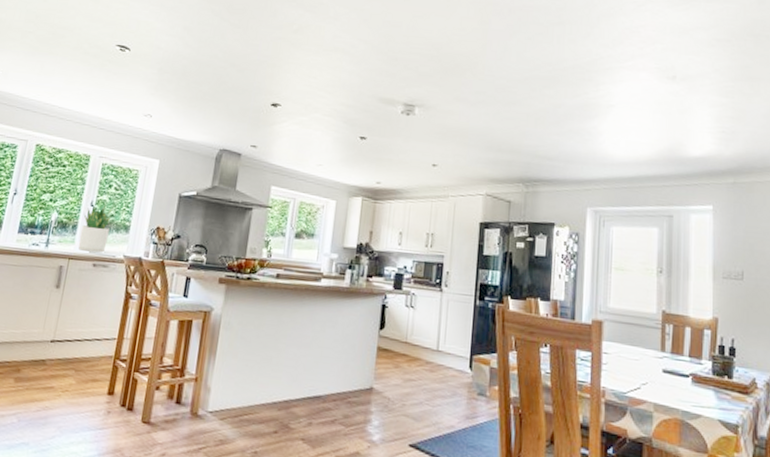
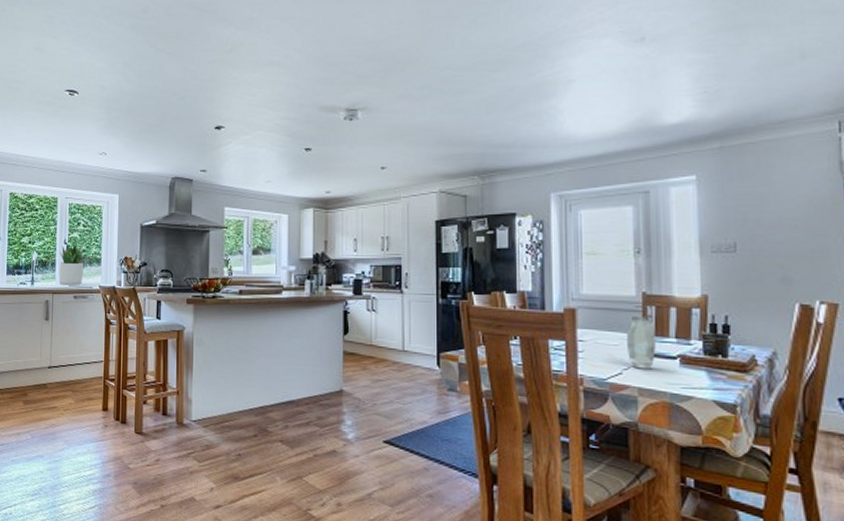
vase: none [646,333,672,386] -> present [627,317,656,370]

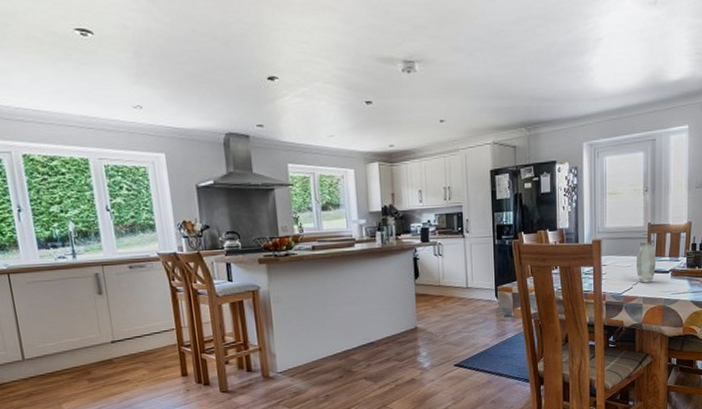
planter: present [59,242,84,285] -> none [102,208,137,256]

